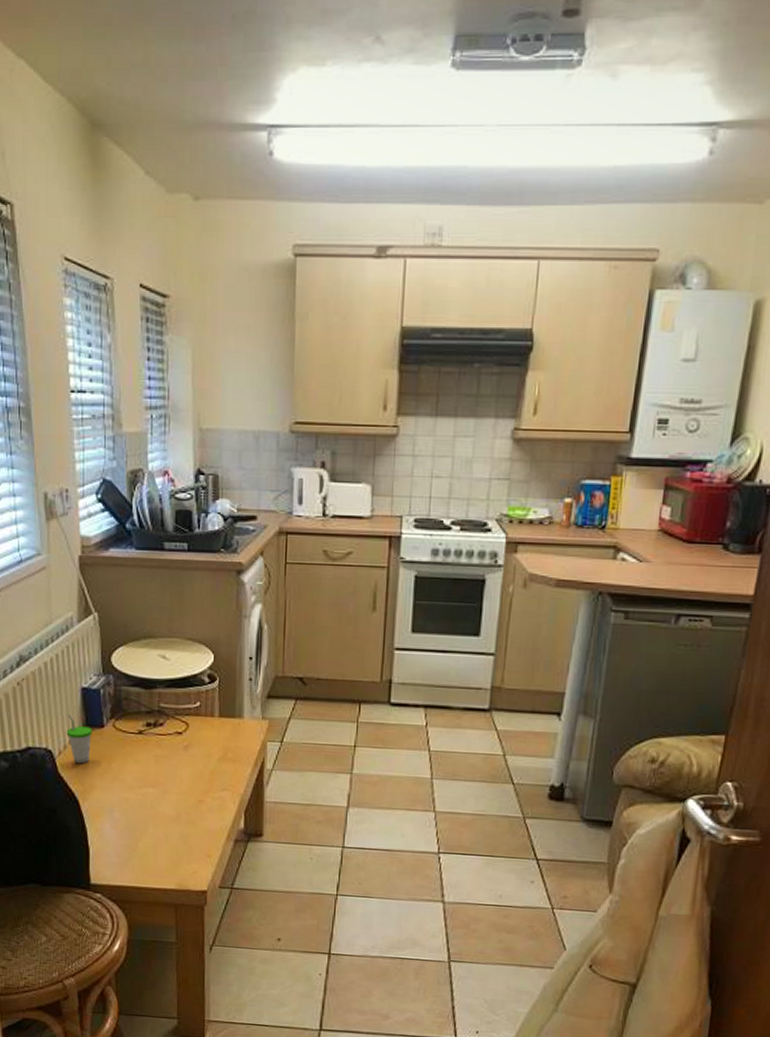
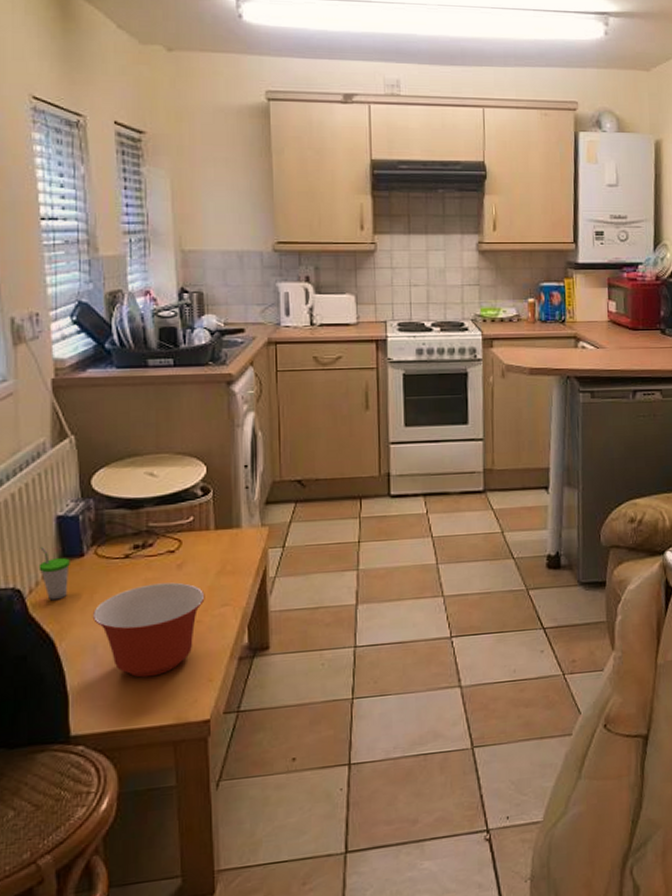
mixing bowl: none [111,761,208,845] -> present [93,582,205,678]

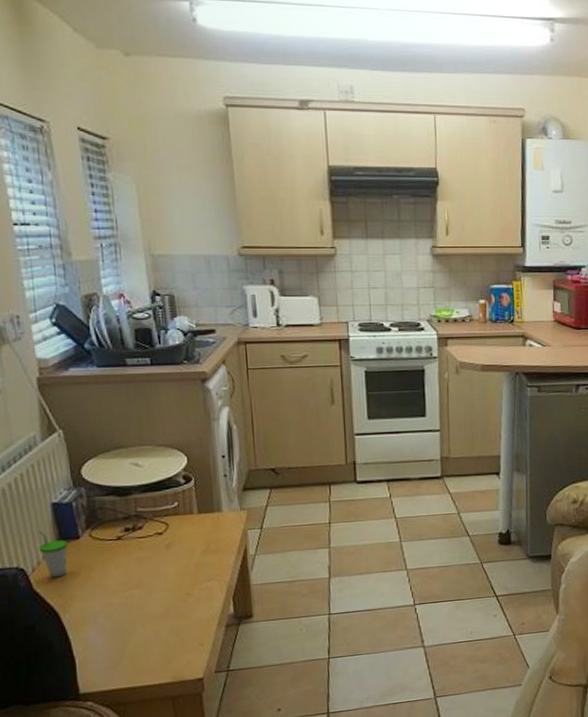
mixing bowl: present [93,582,205,678] -> none [92,560,193,643]

